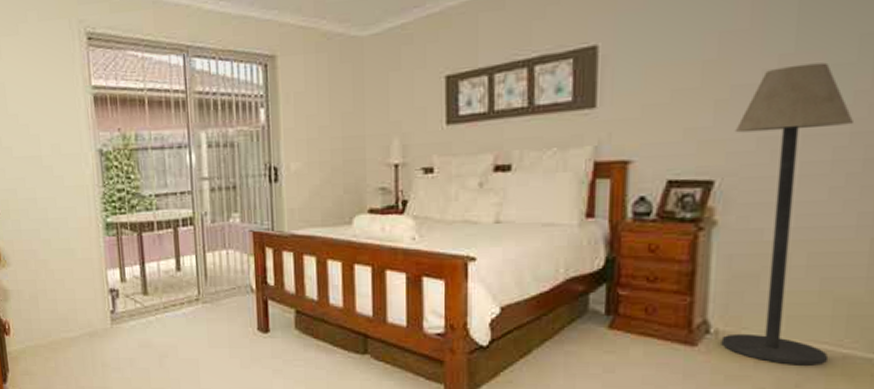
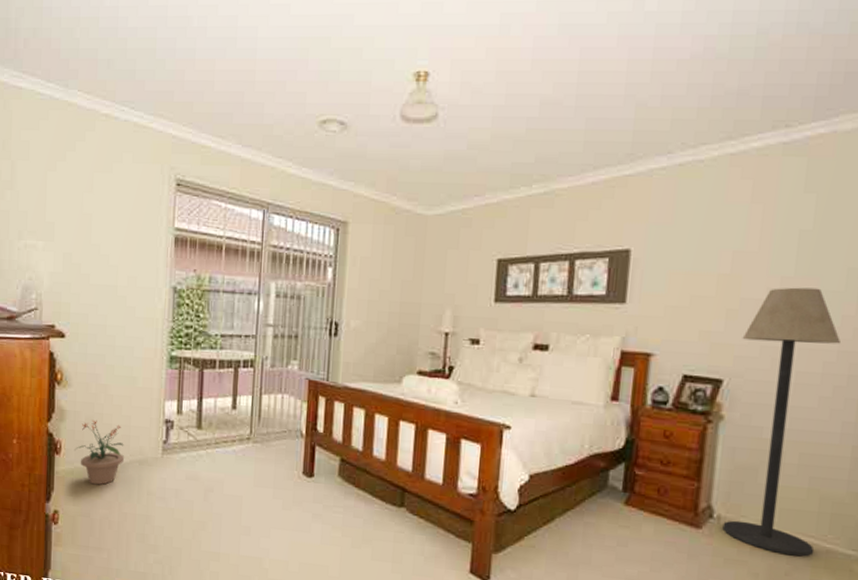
potted plant: none [23,296,75,362] -> present [75,419,125,485]

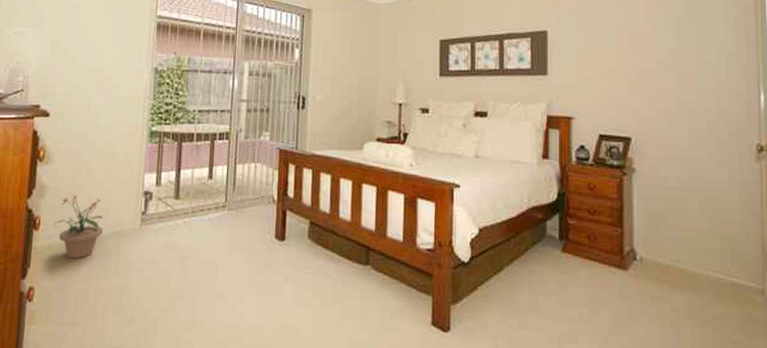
floor lamp: present [722,287,840,557] -> none [642,59,721,291]

